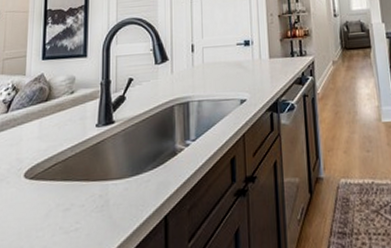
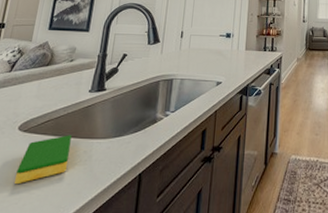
dish sponge: none [28,178,83,239] -> present [15,135,72,184]

